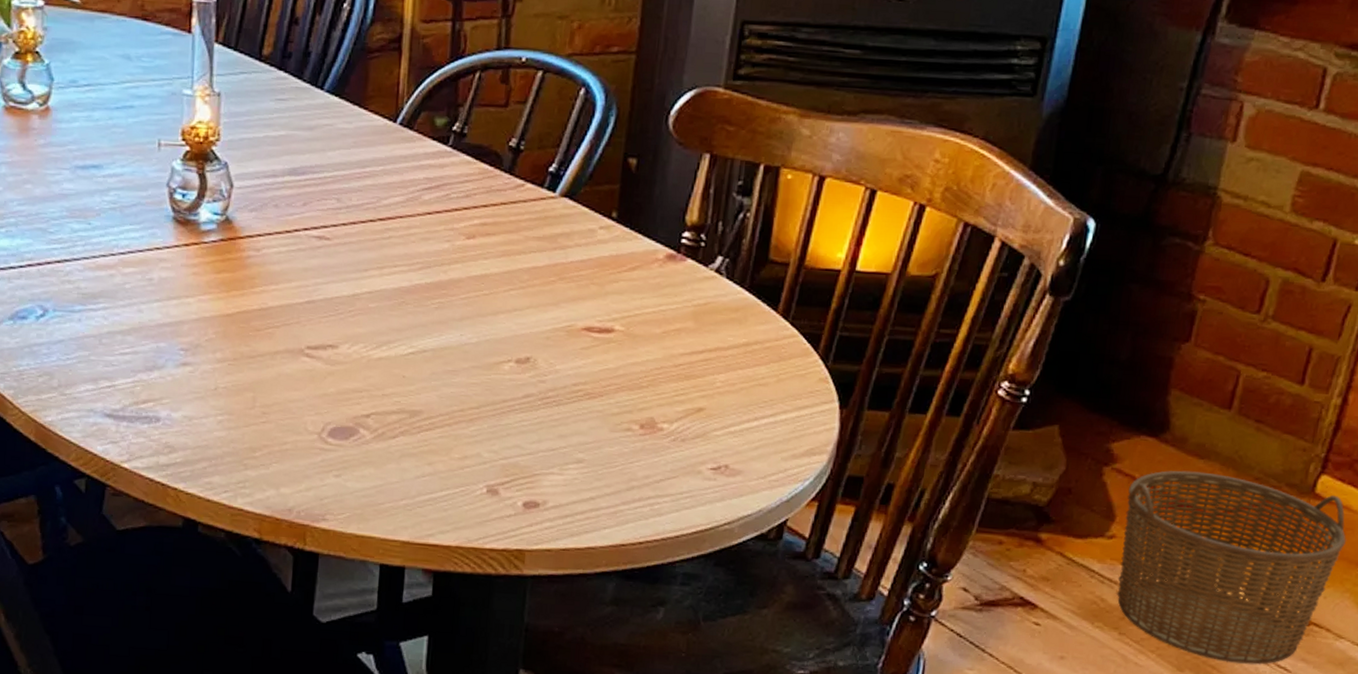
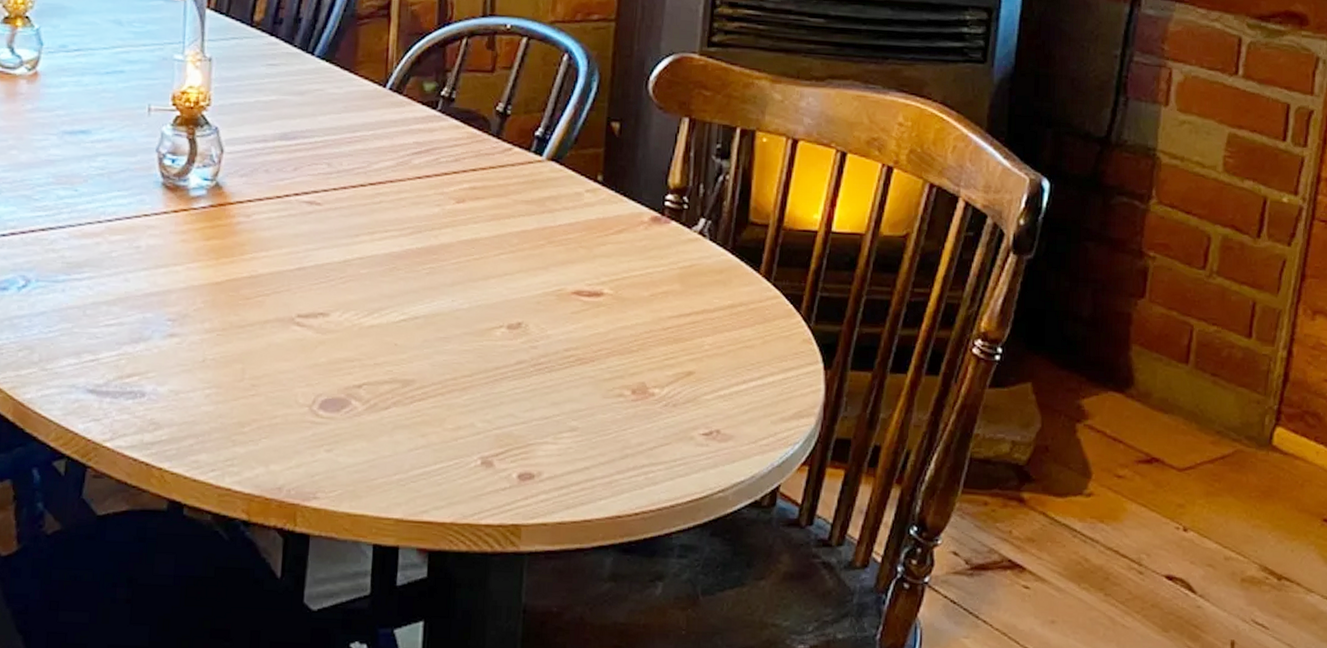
basket: present [1117,470,1346,665] -> none [1099,425,1305,622]

